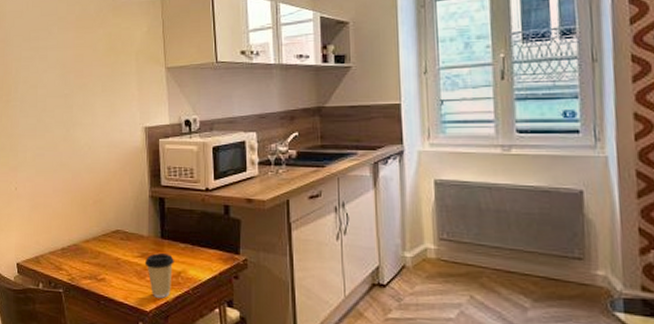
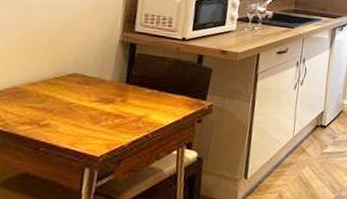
coffee cup: present [144,253,174,298] -> none [102,98,137,143]

